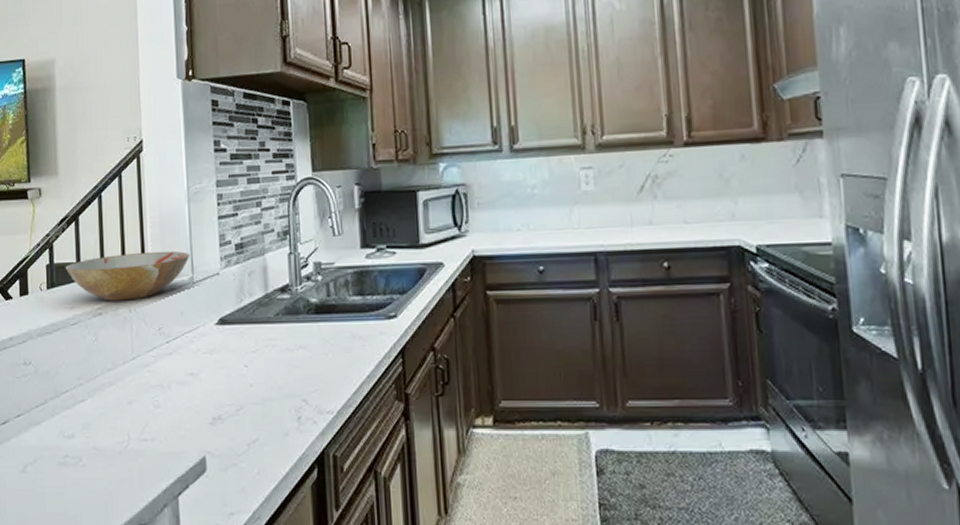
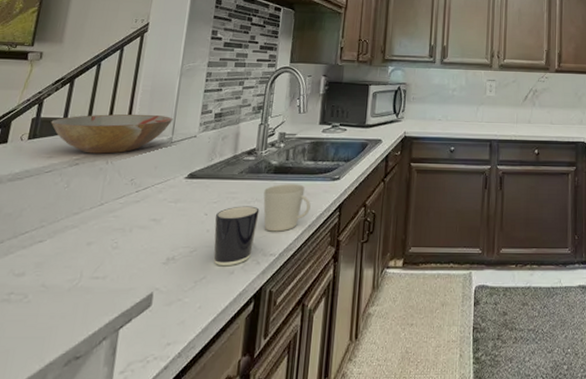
mug: none [256,354,307,427] -> present [213,206,260,267]
cup: none [307,325,366,385] -> present [263,184,311,232]

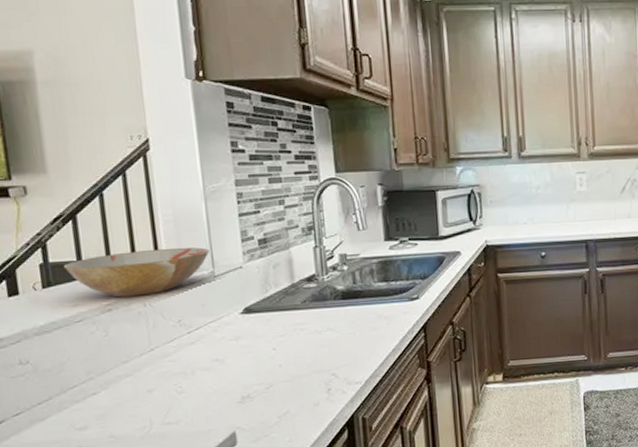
mug: present [213,206,260,267] -> none [285,335,335,399]
cup: present [263,184,311,232] -> none [335,308,391,360]

